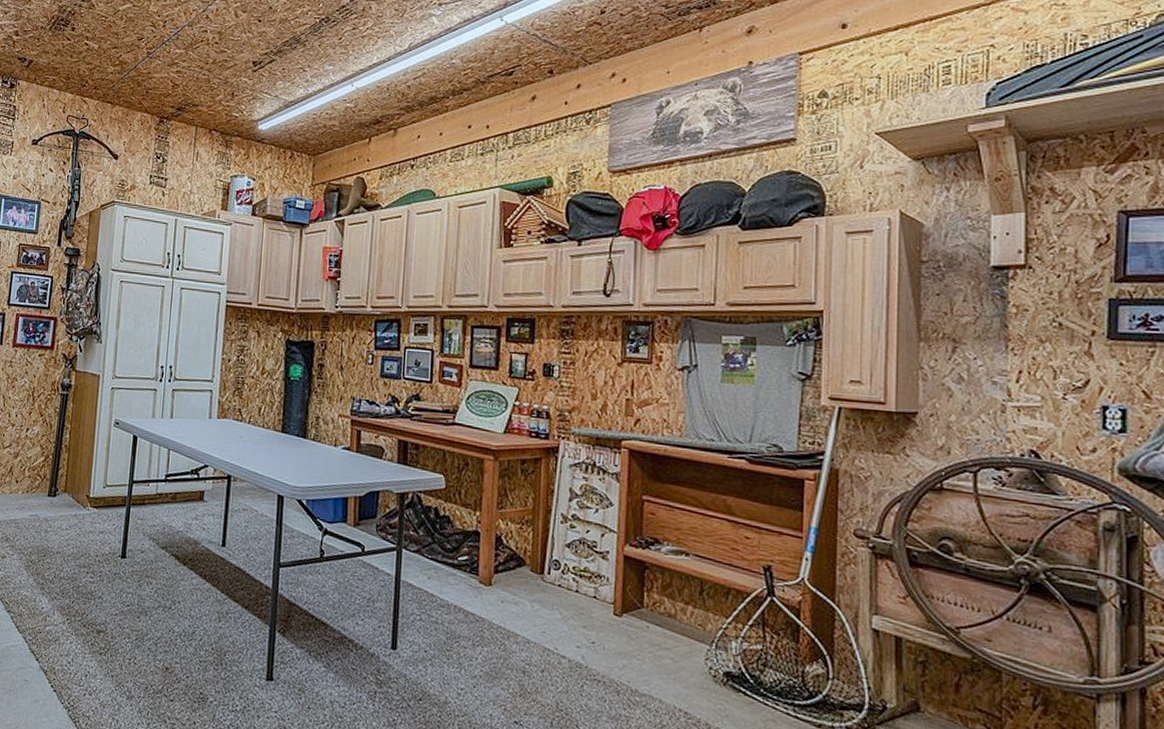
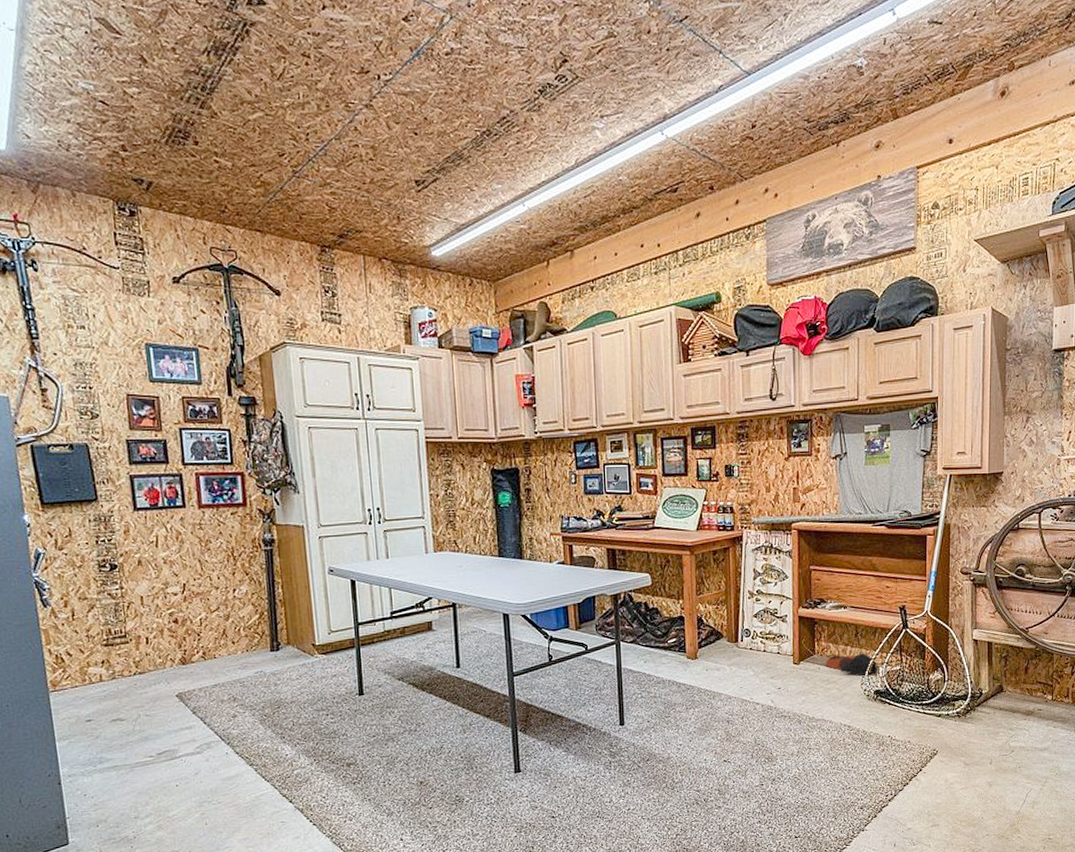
bag: none [656,614,730,649] -> present [825,653,878,676]

